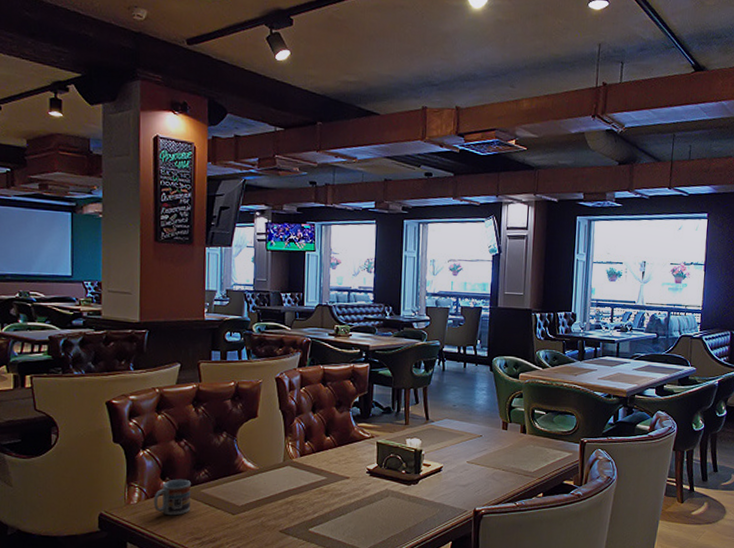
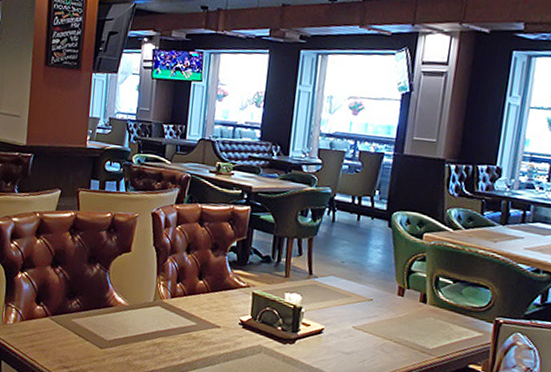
cup: present [153,479,191,516] -> none [27,305,63,341]

